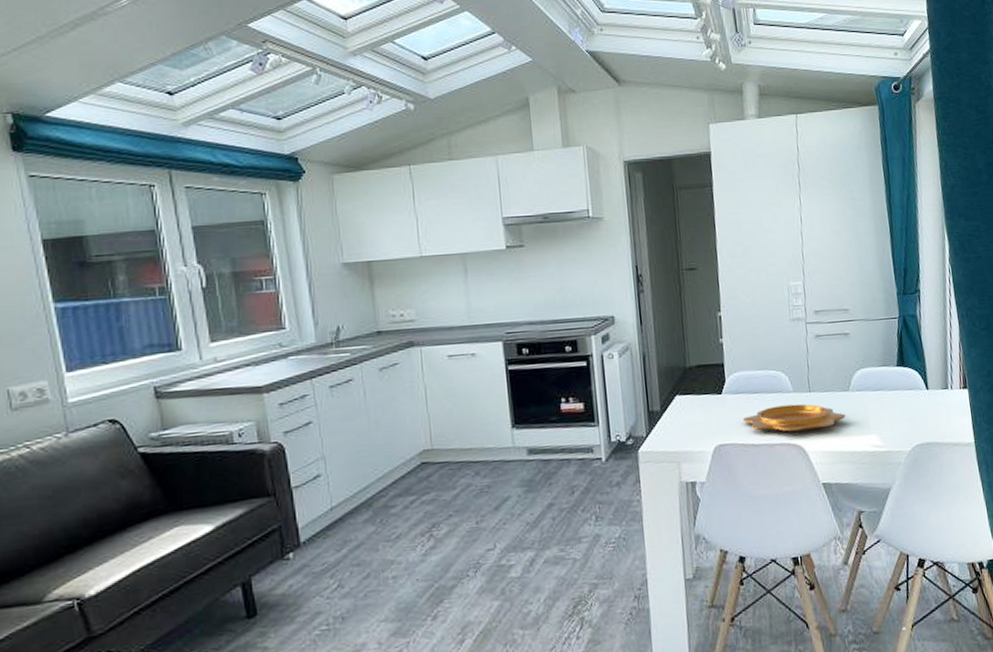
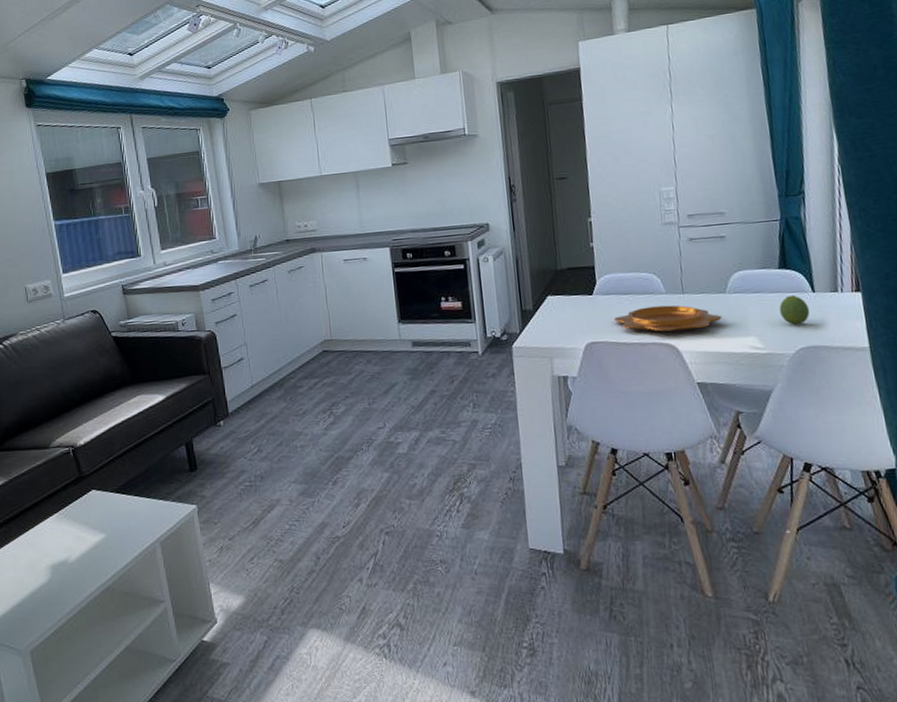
fruit: none [897,392,925,422] -> present [779,294,810,325]

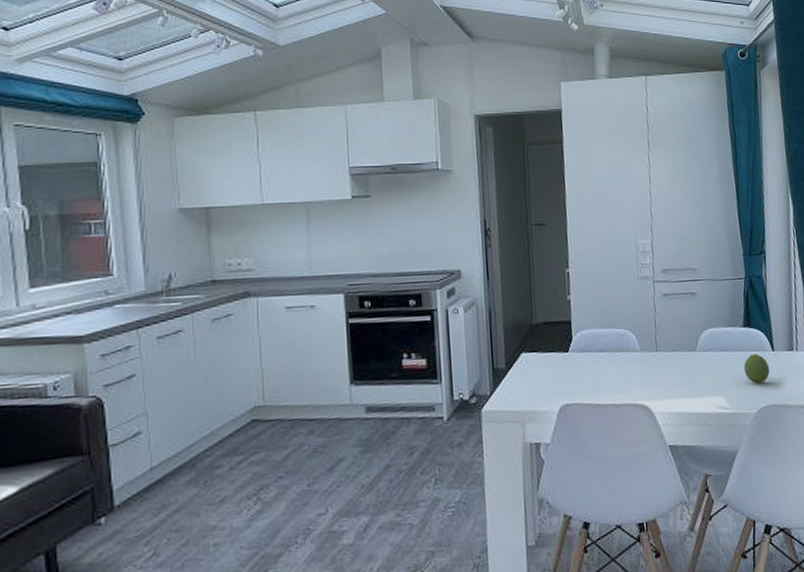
decorative bowl: present [613,305,722,333] -> none [589,363,693,393]

